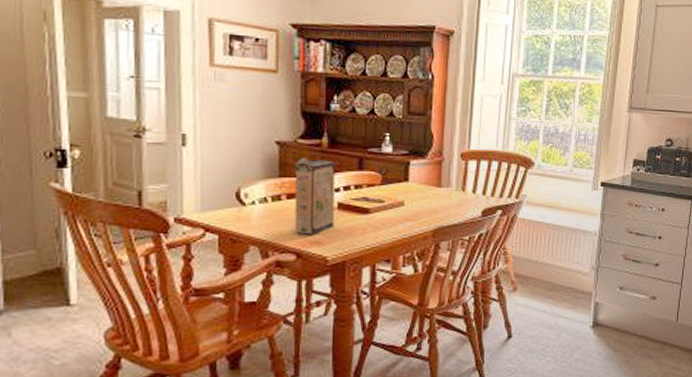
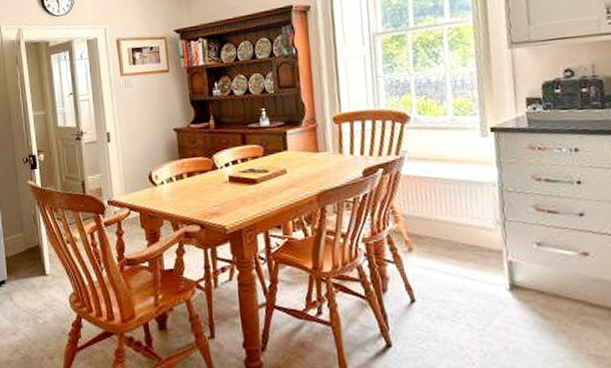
cereal box: present [294,158,335,235] -> none [191,139,228,208]

